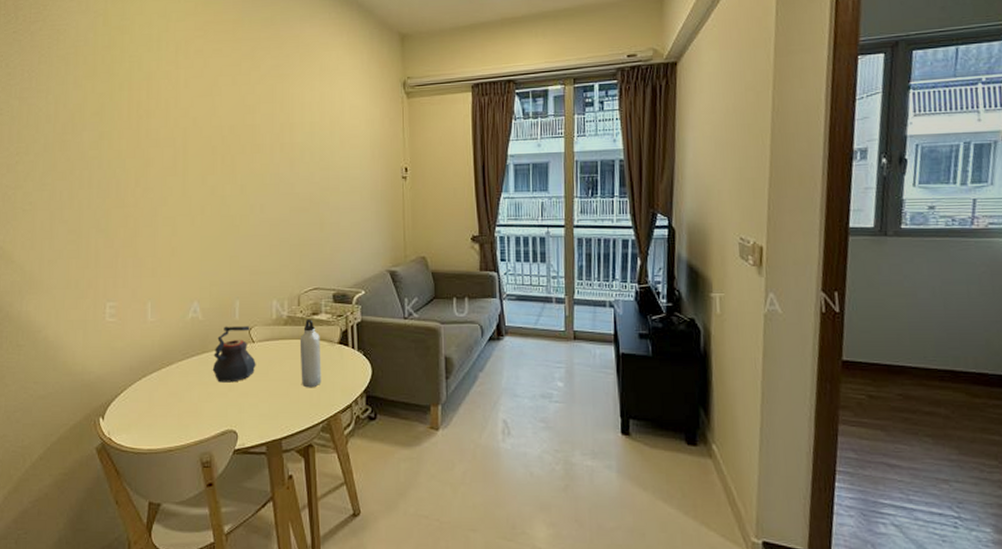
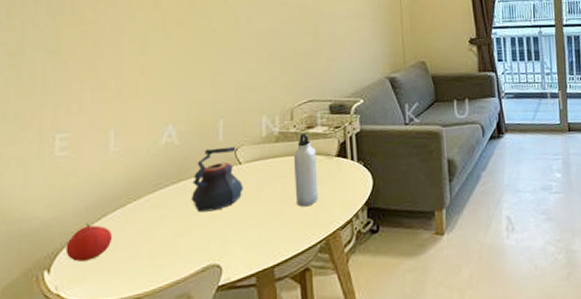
fruit: none [115,381,151,413] -> present [65,223,113,262]

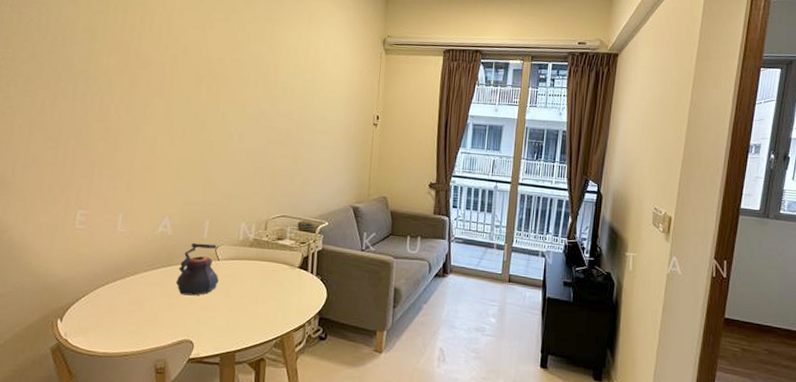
fruit: present [65,223,113,262] -> none [75,287,112,318]
water bottle: present [293,132,318,207] -> none [260,242,282,307]

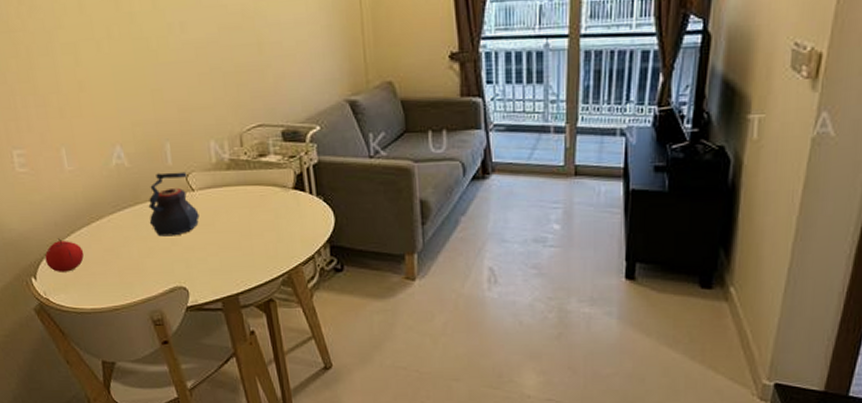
fruit: none [75,287,112,318] -> present [45,238,85,272]

